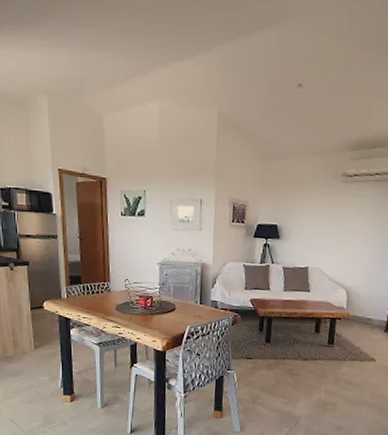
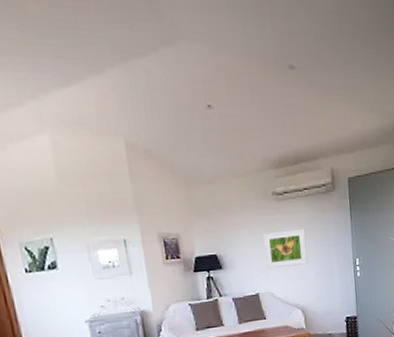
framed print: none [321,212,367,248] -> present [263,228,308,268]

